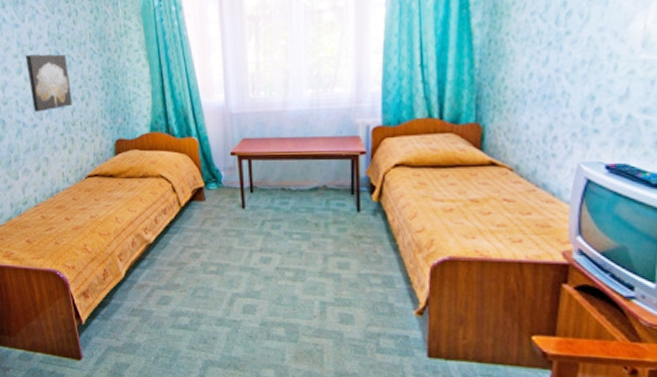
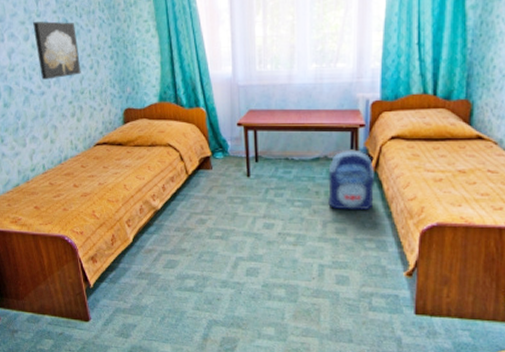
backpack: none [327,178,378,244] -> present [327,149,374,211]

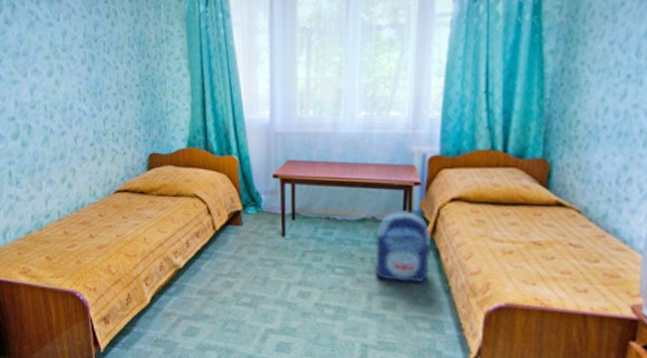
wall art: present [33,21,81,80] -> none [58,56,105,119]

